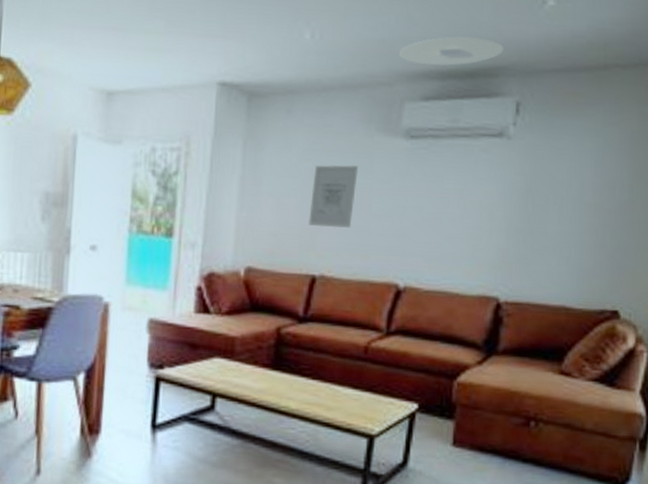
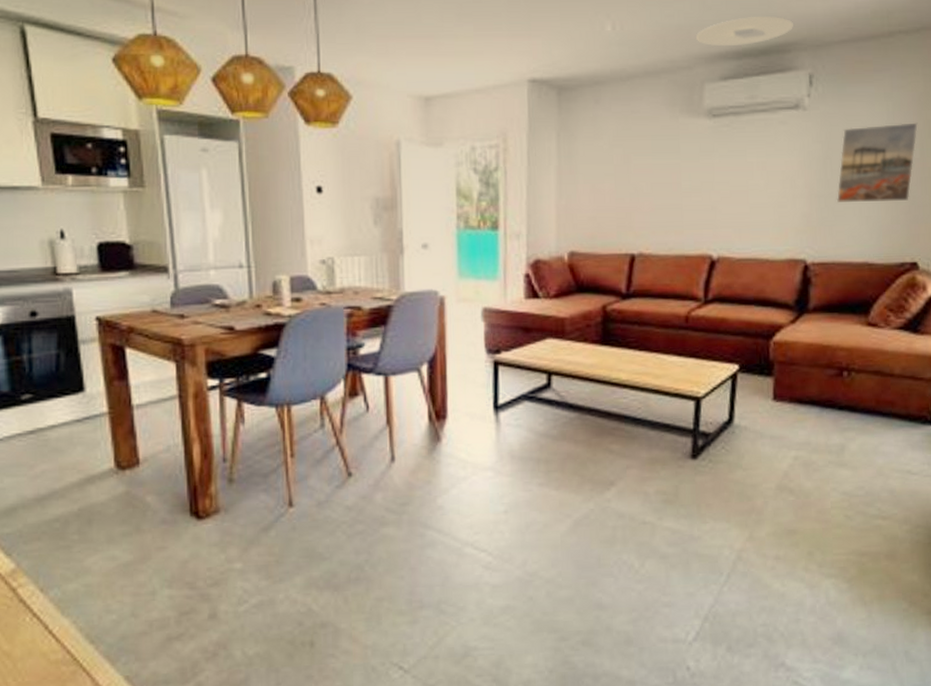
wall art: present [308,165,358,229] -> none [624,148,666,208]
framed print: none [536,161,629,244] -> present [836,122,918,202]

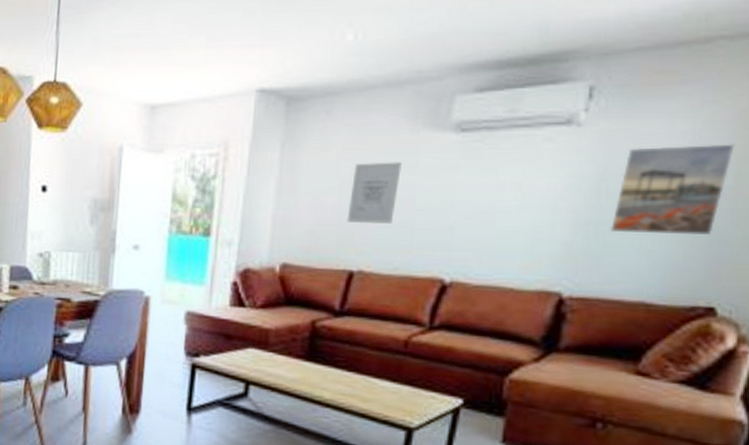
wall art: none [624,148,666,208] -> present [347,162,402,225]
ceiling light: present [695,16,794,47] -> none [450,21,576,56]

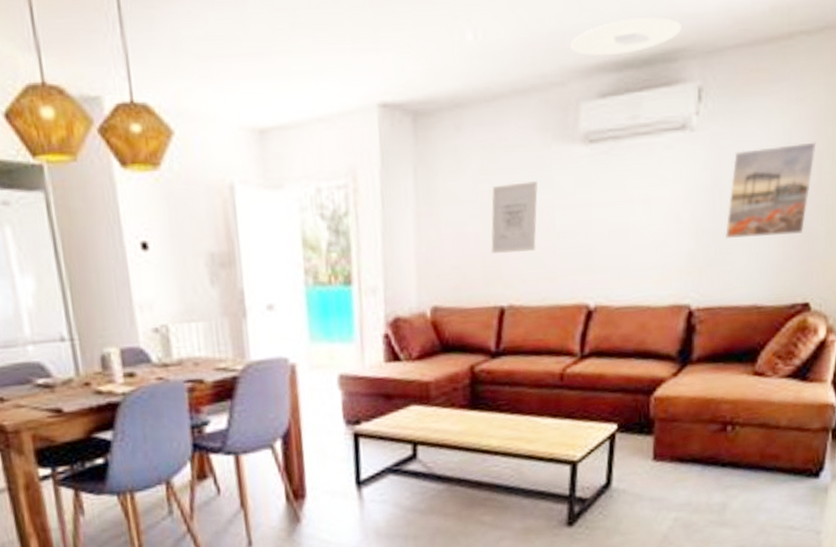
ceiling light: none [450,21,576,56] -> present [570,16,683,57]

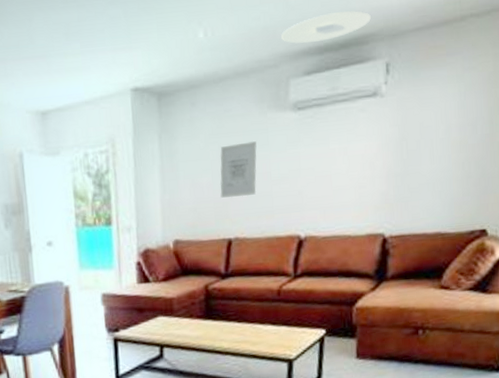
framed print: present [724,142,816,238] -> none [411,100,488,180]

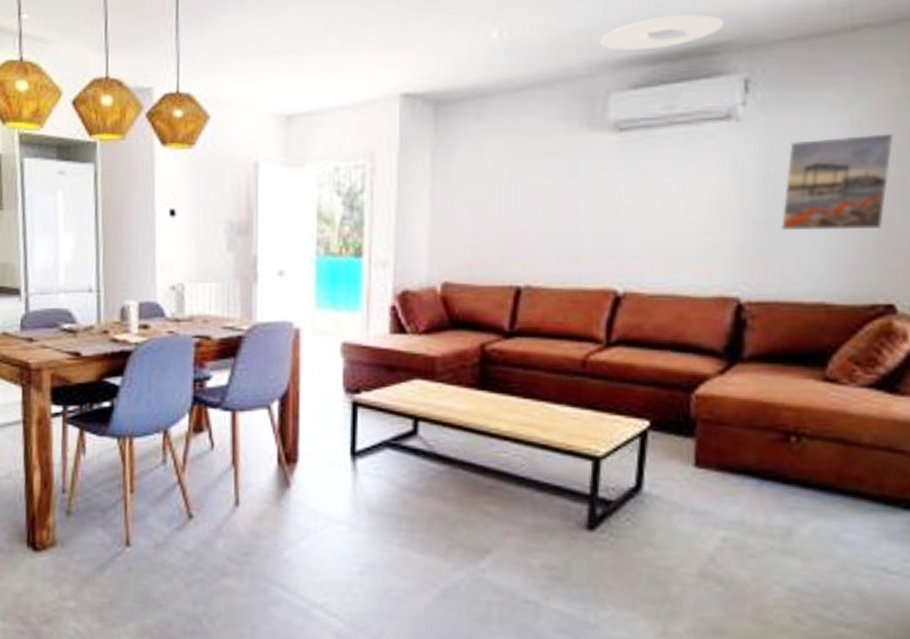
wall art: present [220,141,257,198] -> none [509,166,561,235]
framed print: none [411,100,488,180] -> present [780,133,894,230]

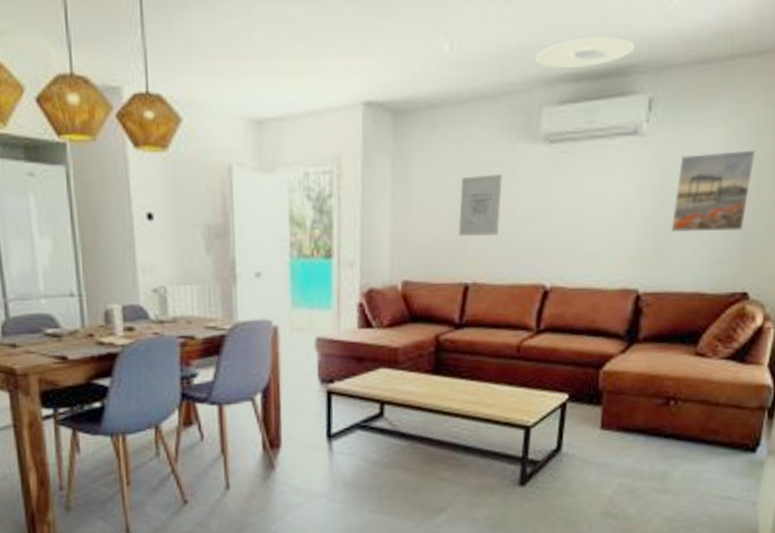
wall art: none [509,166,561,235] -> present [458,174,502,237]

